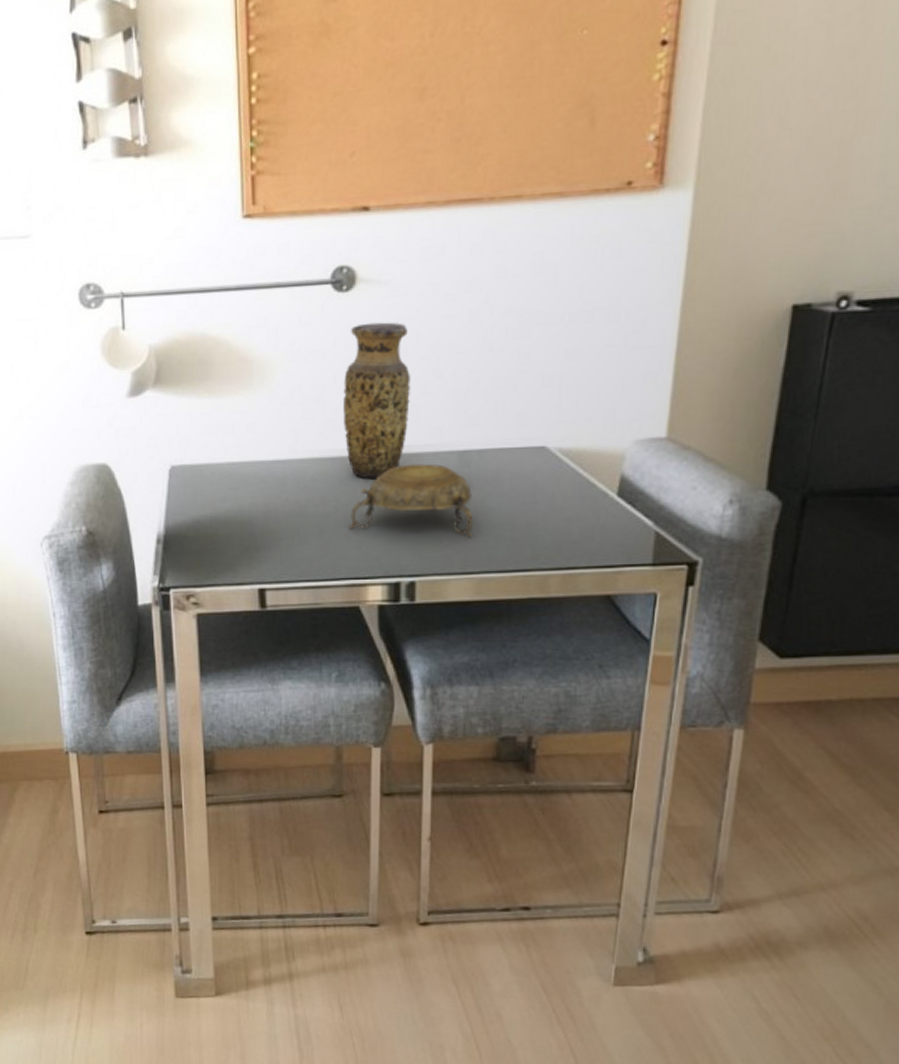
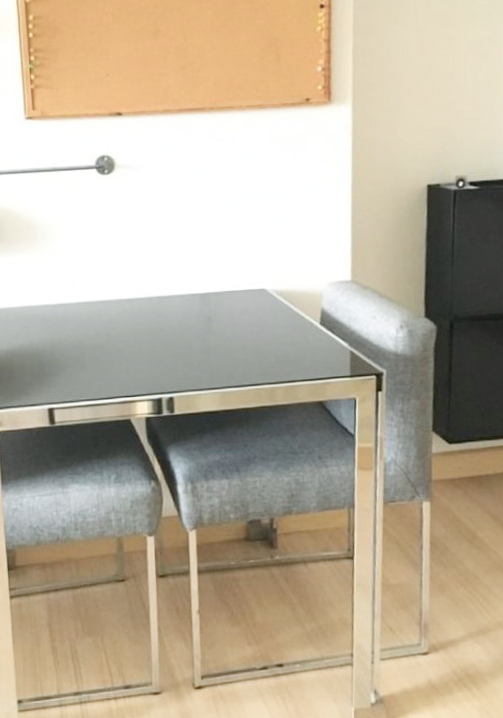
vase: present [342,322,410,480] -> none [109,197,161,317]
decorative bowl: present [348,463,474,537] -> none [118,304,216,360]

